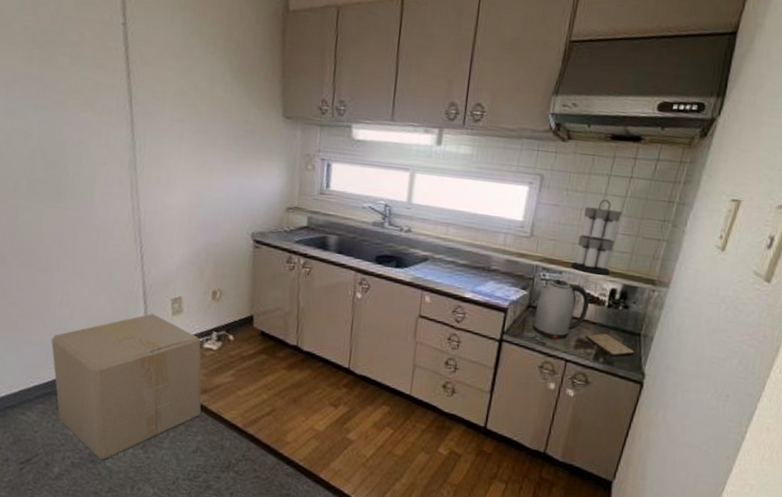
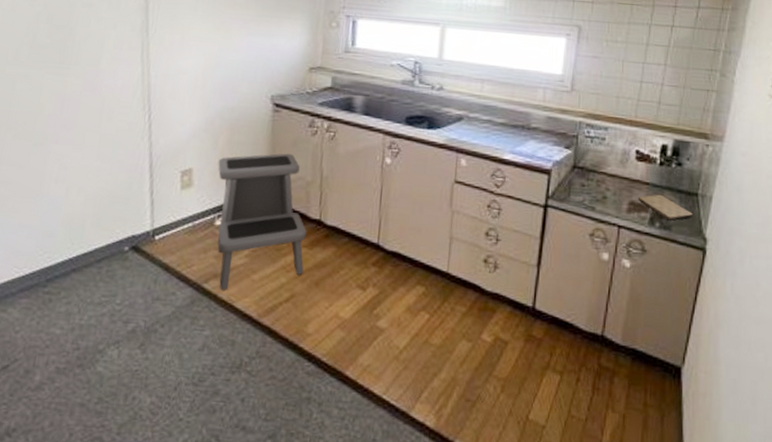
cardboard box: present [51,313,202,460] -> none [42,188,213,363]
step stool: none [205,286,286,403] -> present [217,153,307,290]
kettle: present [532,279,590,340] -> none [579,136,640,203]
spice rack: present [570,199,623,275] -> none [616,50,667,130]

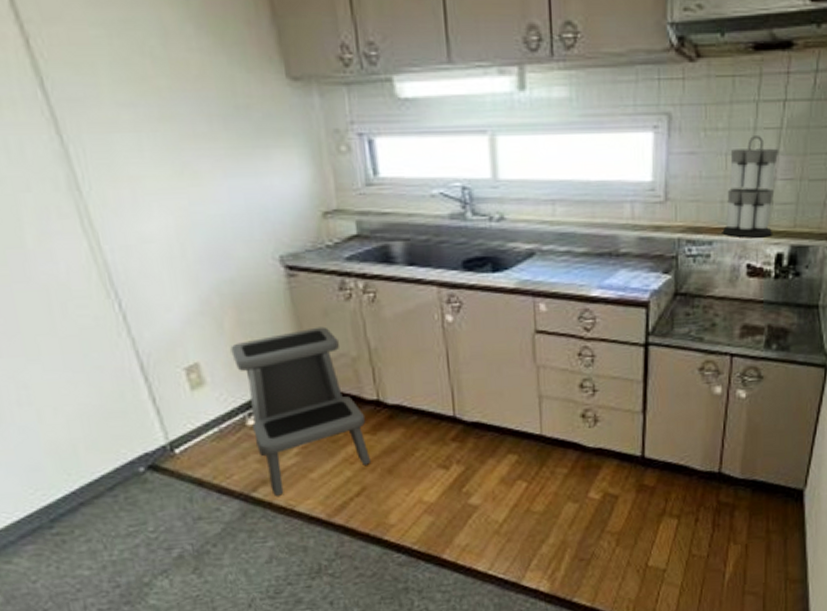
spice rack: none [616,50,667,130] -> present [722,136,779,238]
cutting board: present [638,194,694,221] -> none [752,312,814,340]

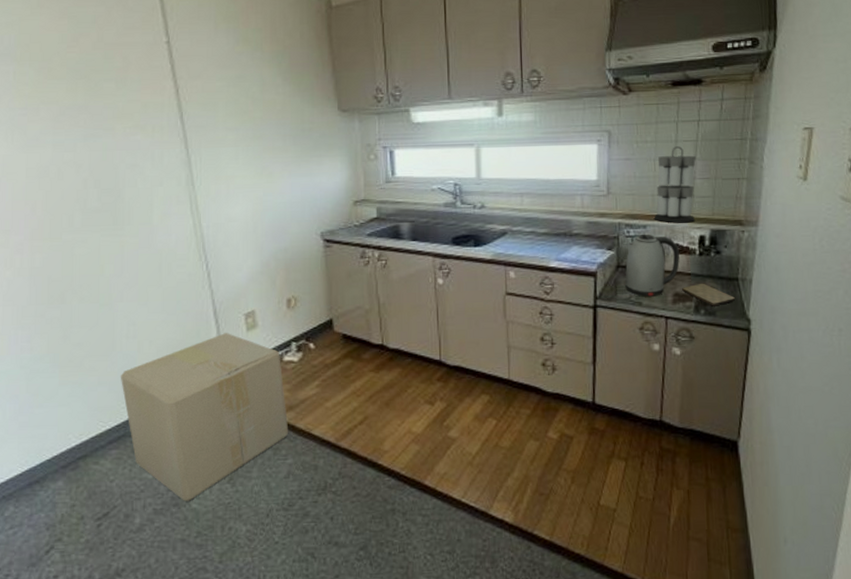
cardboard box: none [19,393,266,598] -> present [120,333,289,501]
step stool: present [230,326,370,496] -> none [279,285,373,420]
kettle: none [684,252,752,331] -> present [625,234,680,297]
cutting board: none [752,312,814,340] -> present [682,283,736,306]

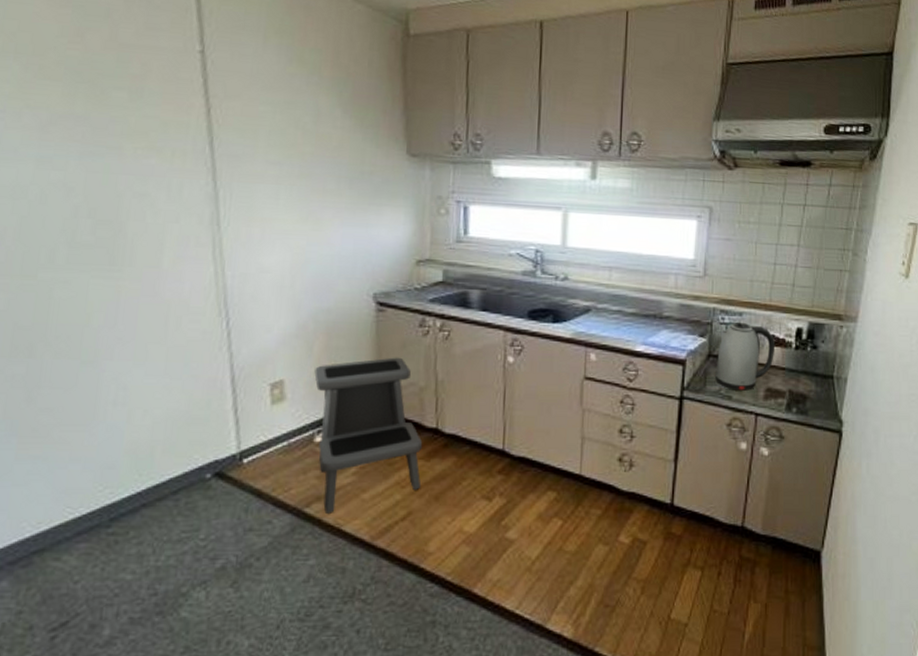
cardboard box: present [120,333,289,501] -> none [100,405,314,609]
step stool: none [279,285,373,420] -> present [314,357,423,513]
spice rack: present [653,146,697,223] -> none [751,230,800,314]
cutting board: present [682,283,736,306] -> none [775,379,830,405]

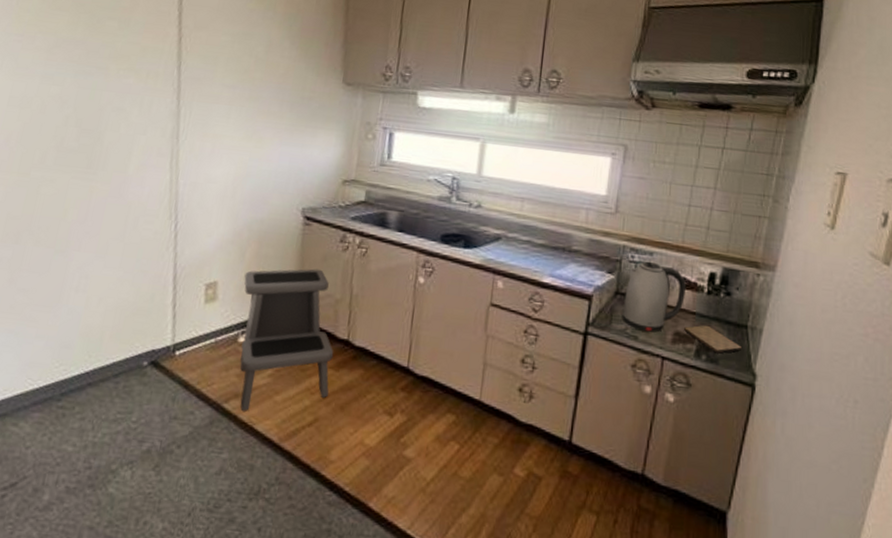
cutting board: none [775,379,830,405] -> present [684,325,743,354]

